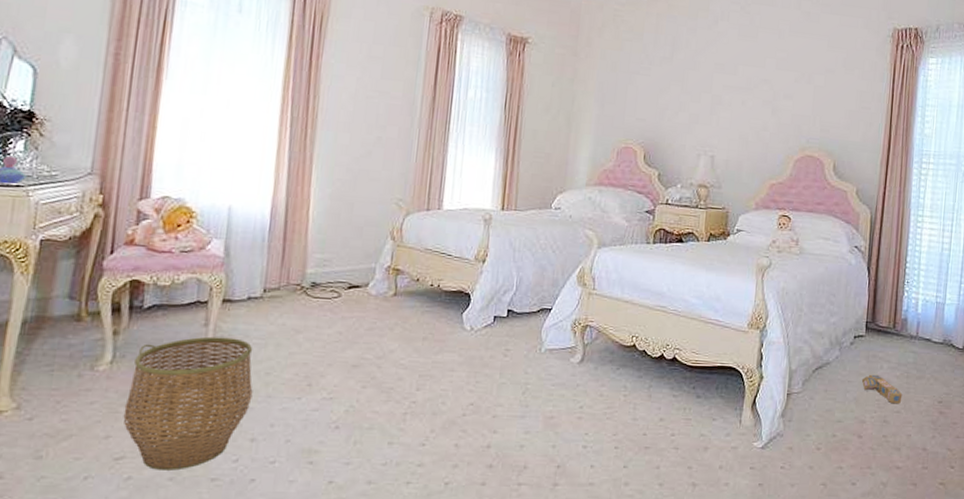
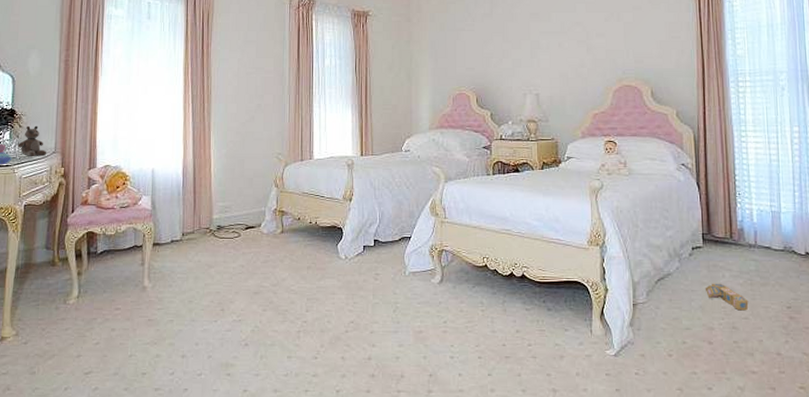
stuffed animal: none [35,135,80,178] -> present [18,125,47,157]
basket: present [123,336,253,470] -> none [89,273,181,382]

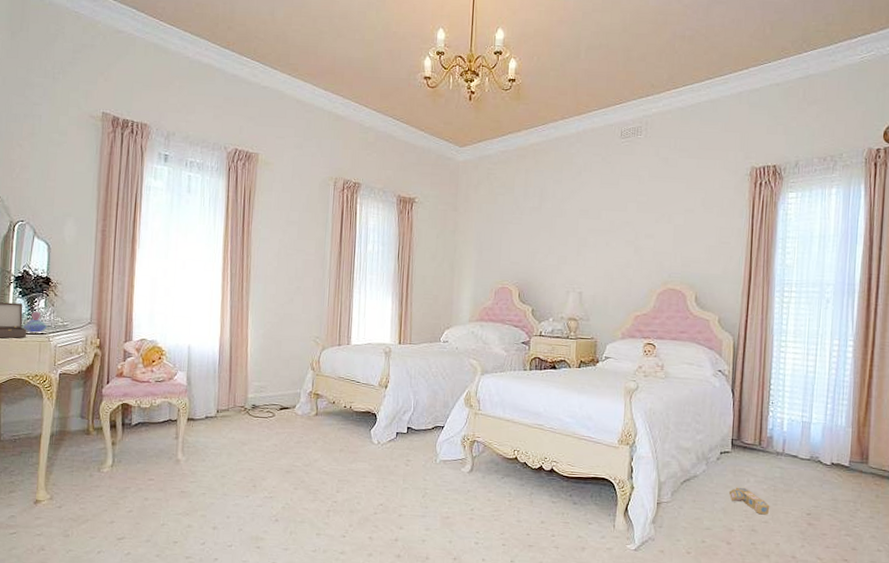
stuffed animal: present [18,125,47,157] -> none [53,294,83,327]

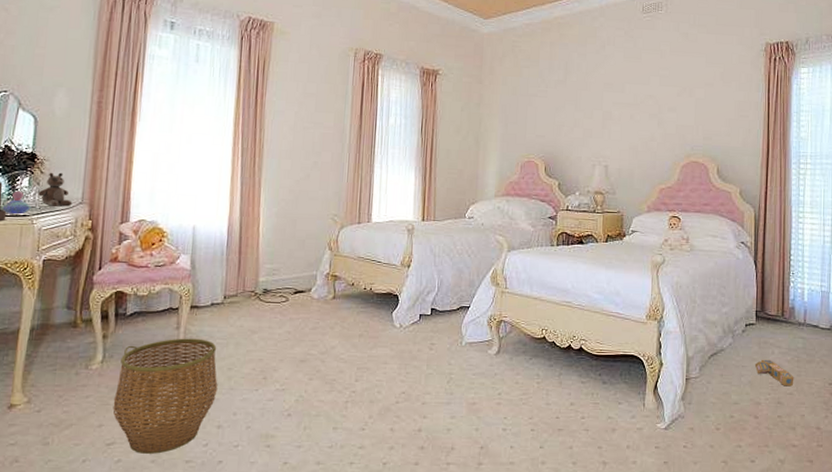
stuffed animal: none [53,294,83,327] -> present [38,172,73,208]
basket: none [122,447,213,549] -> present [113,338,218,454]

